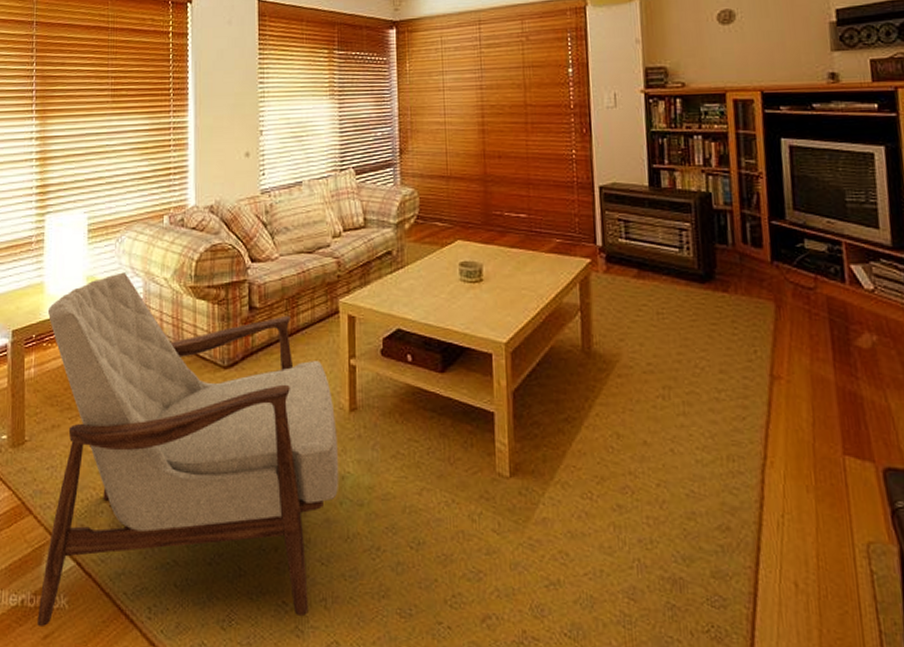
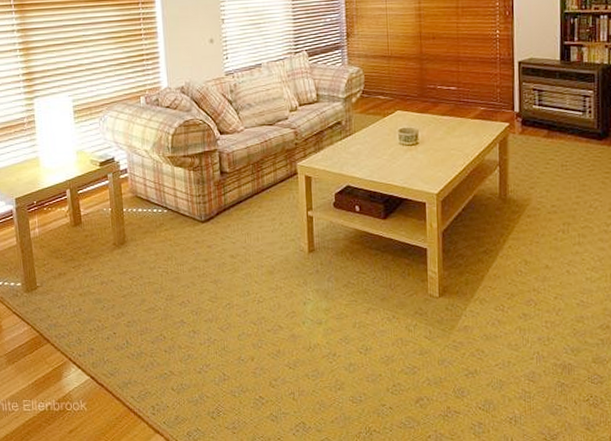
armchair: present [37,272,339,628] -> none [44,146,302,425]

